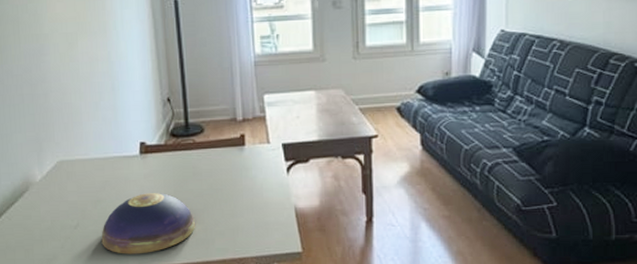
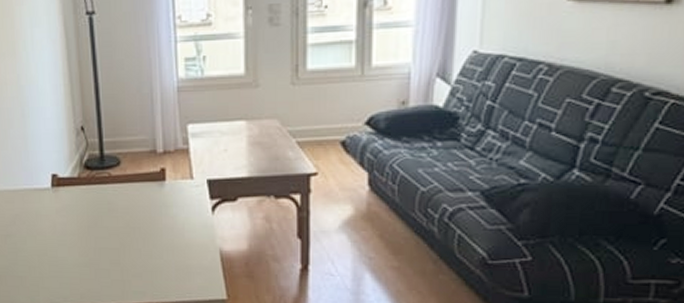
decorative bowl: present [101,193,195,254] -> none [11,229,110,294]

